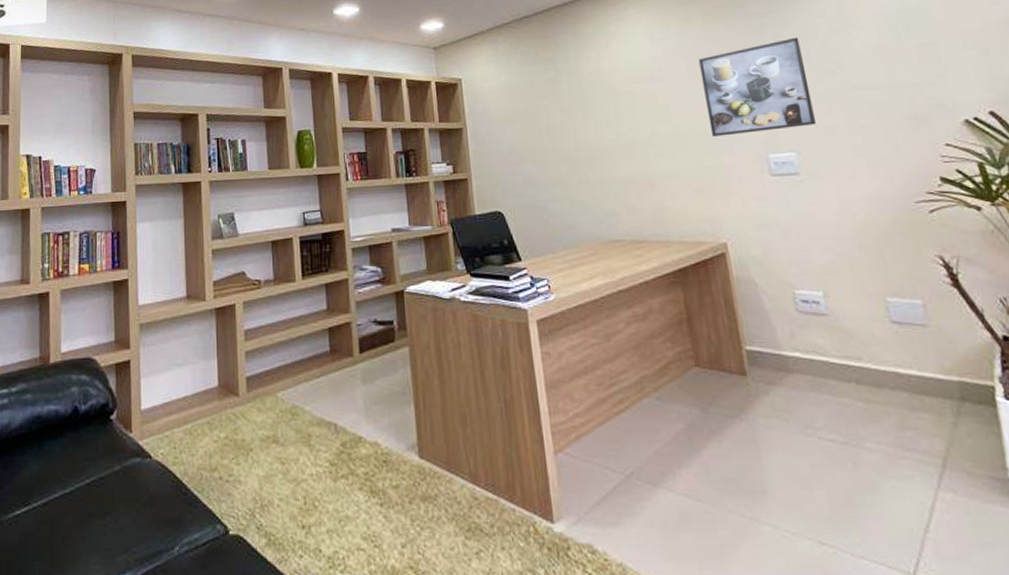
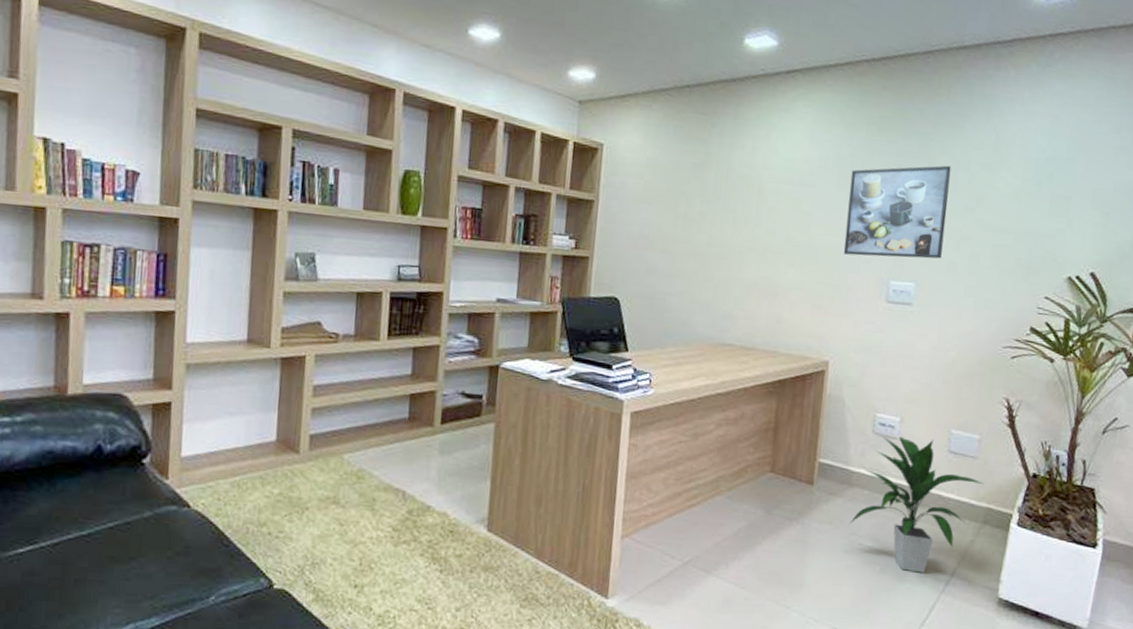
indoor plant: none [799,310,947,467] -> present [849,436,985,573]

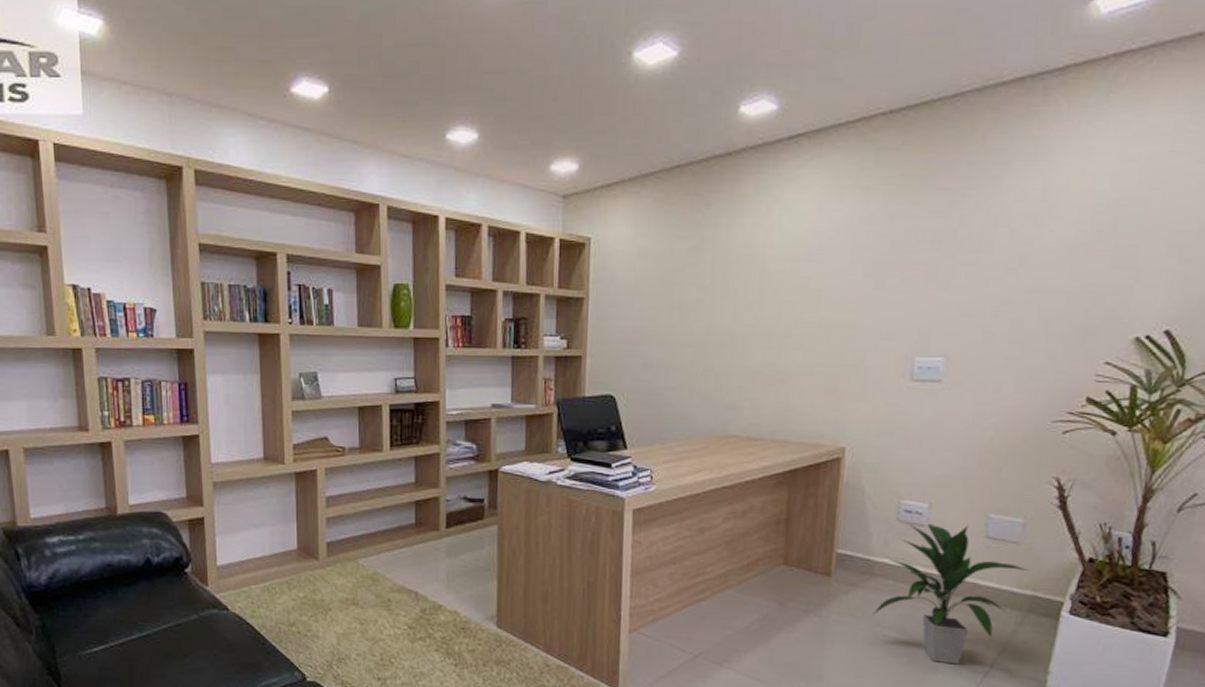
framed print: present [843,165,951,259] -> none [859,222,988,333]

